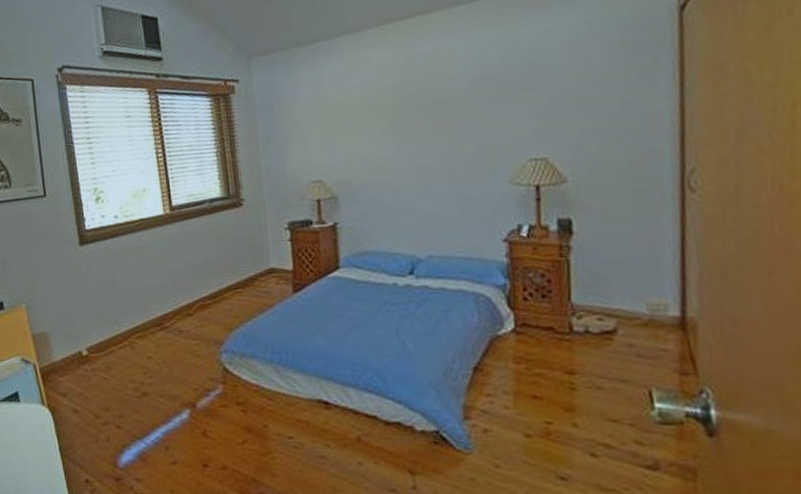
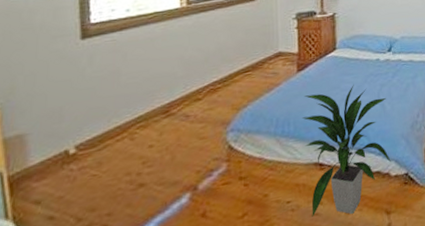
indoor plant: none [301,312,415,465] -> present [302,84,391,217]

